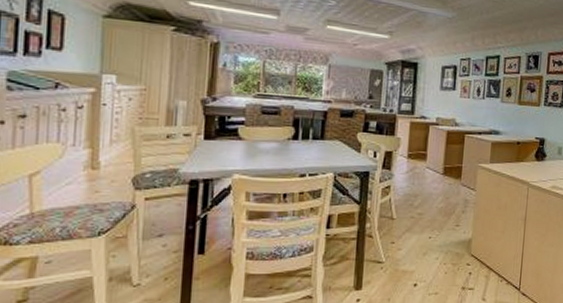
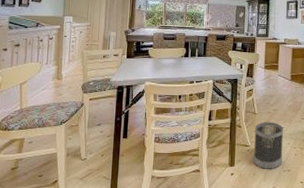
wastebasket: none [388,230,432,292] -> present [254,122,284,169]

